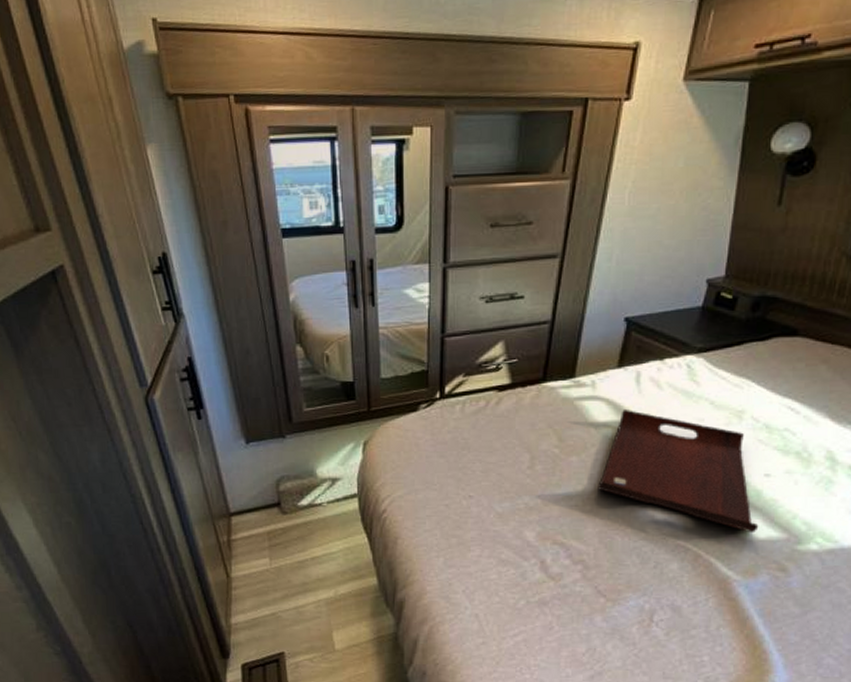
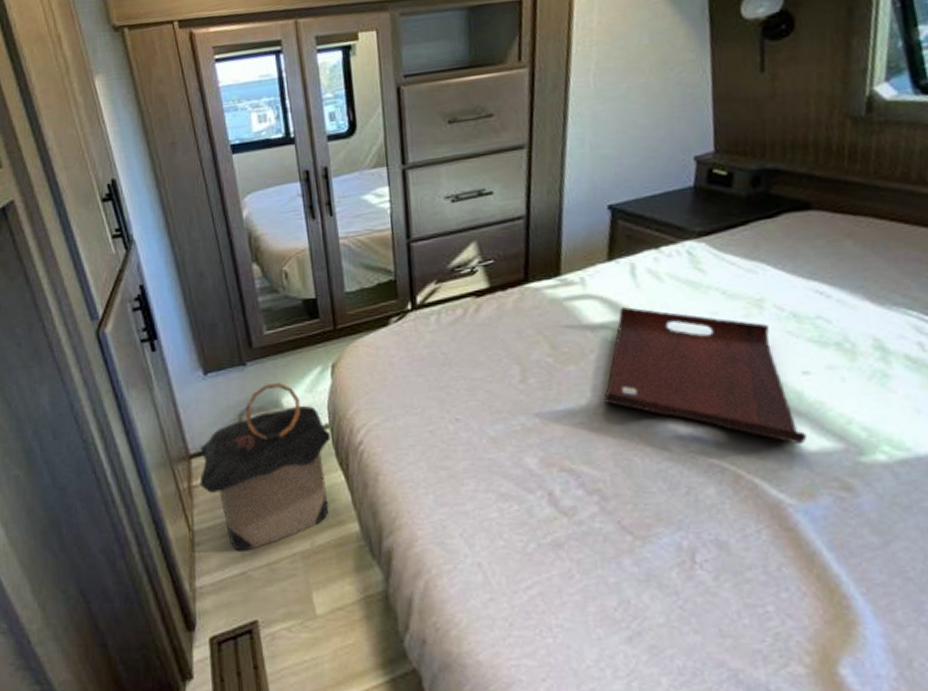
laundry hamper: none [238,454,359,596] -> present [199,382,332,551]

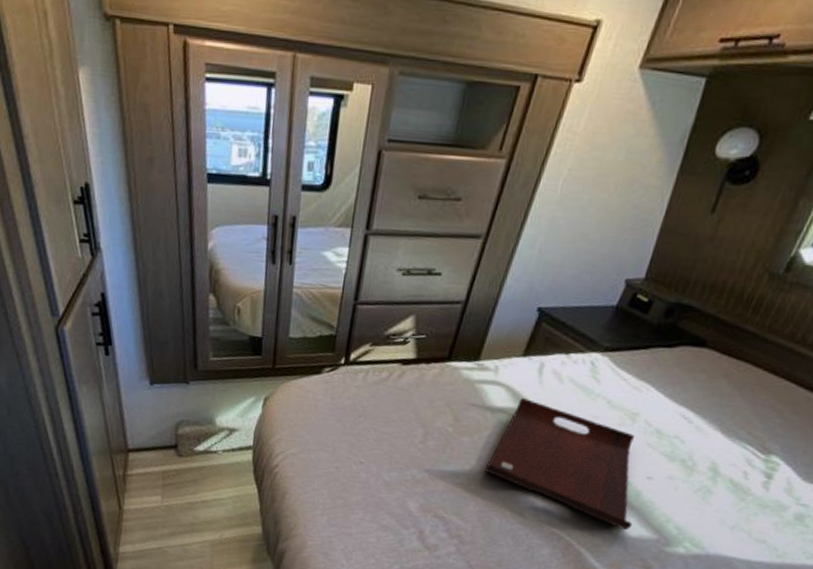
laundry hamper: present [199,382,332,551] -> none [133,403,253,533]

